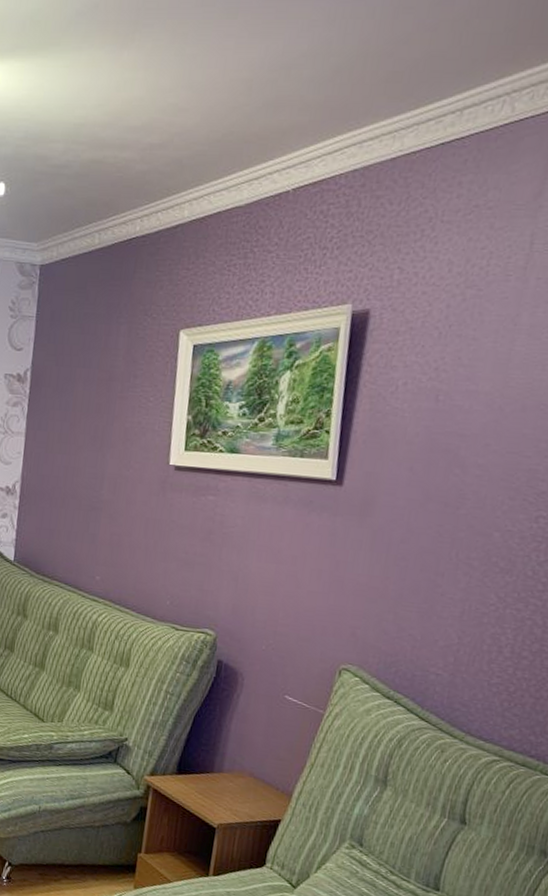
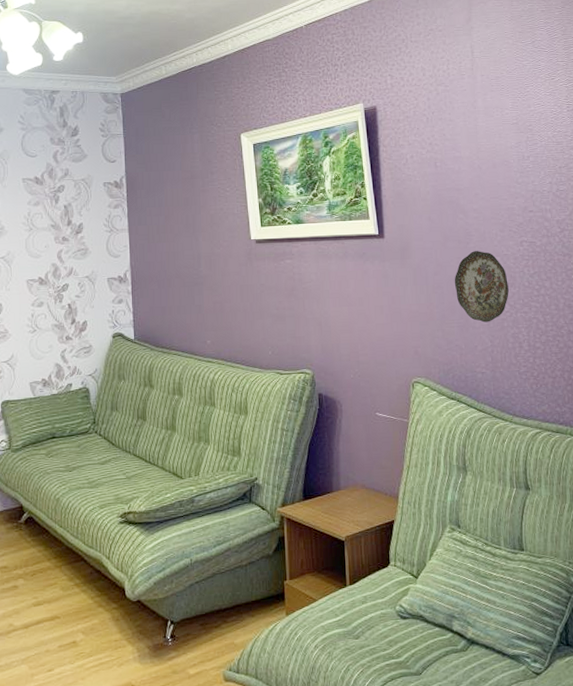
decorative plate: none [424,519,504,614] -> present [454,251,509,323]

